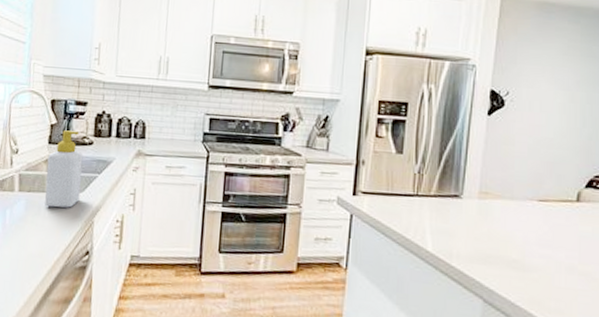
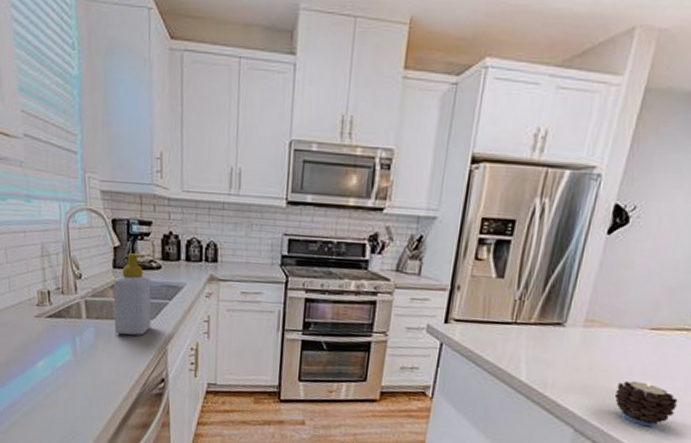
candle: none [515,250,575,297] -> present [614,380,678,427]

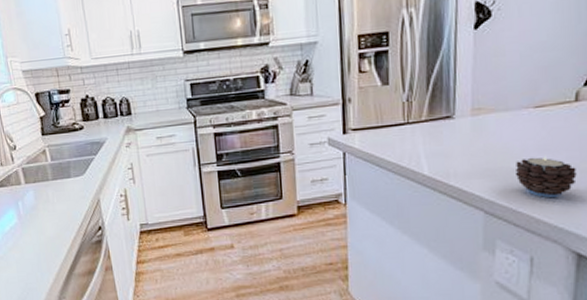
soap bottle: present [113,253,152,336] -> none [44,119,82,193]

